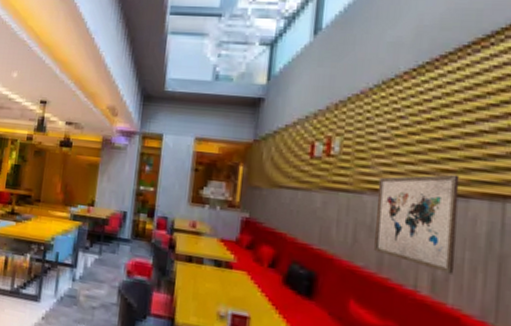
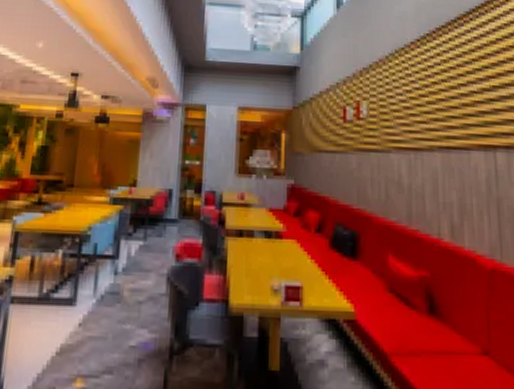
wall art: present [374,174,460,274] -> none [401,130,467,220]

